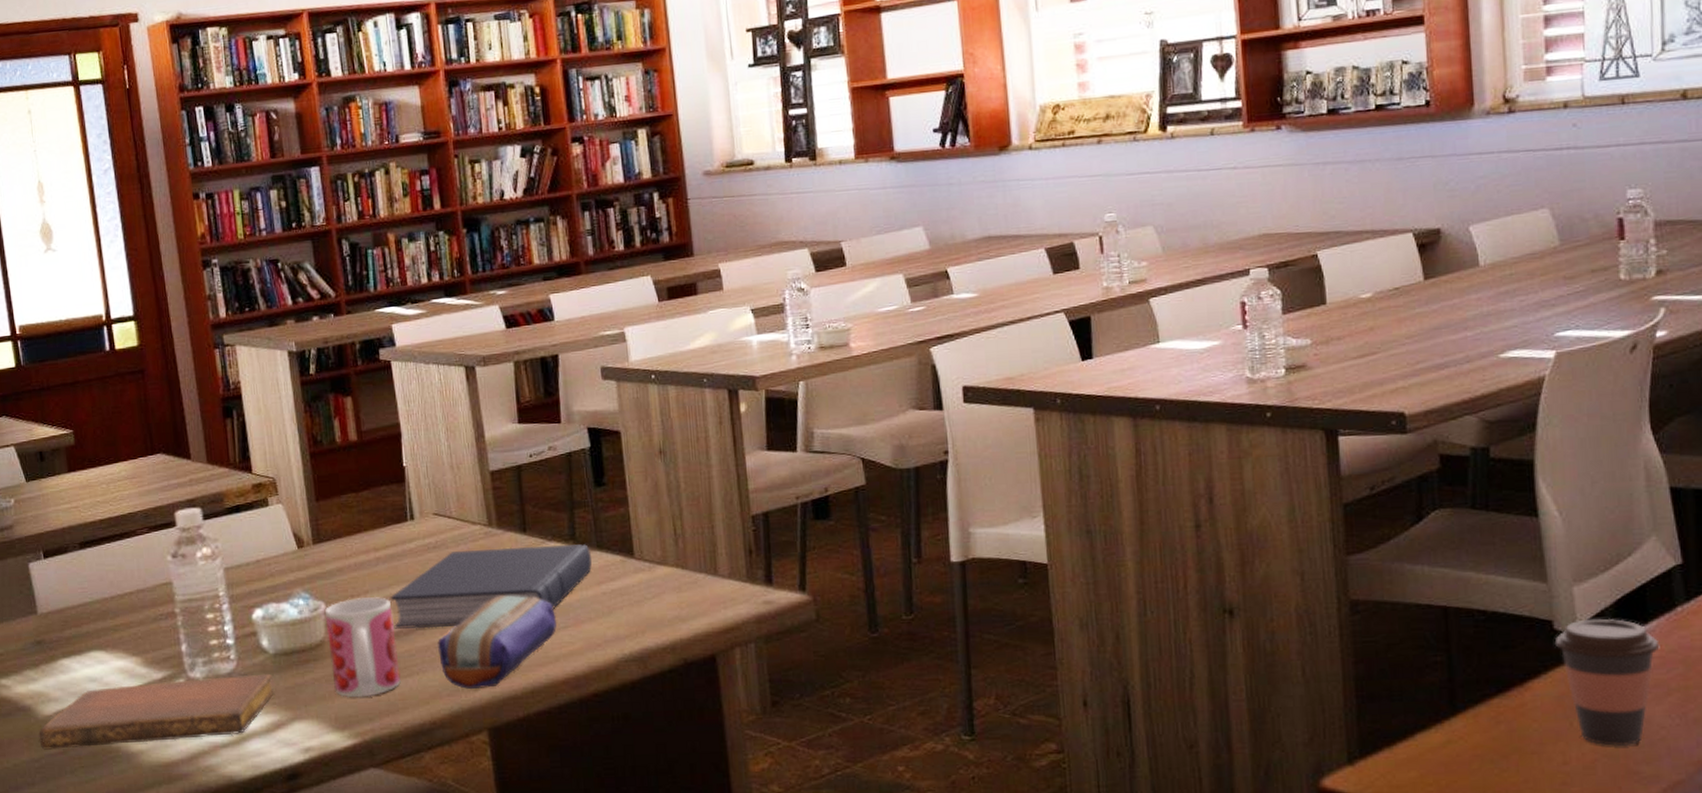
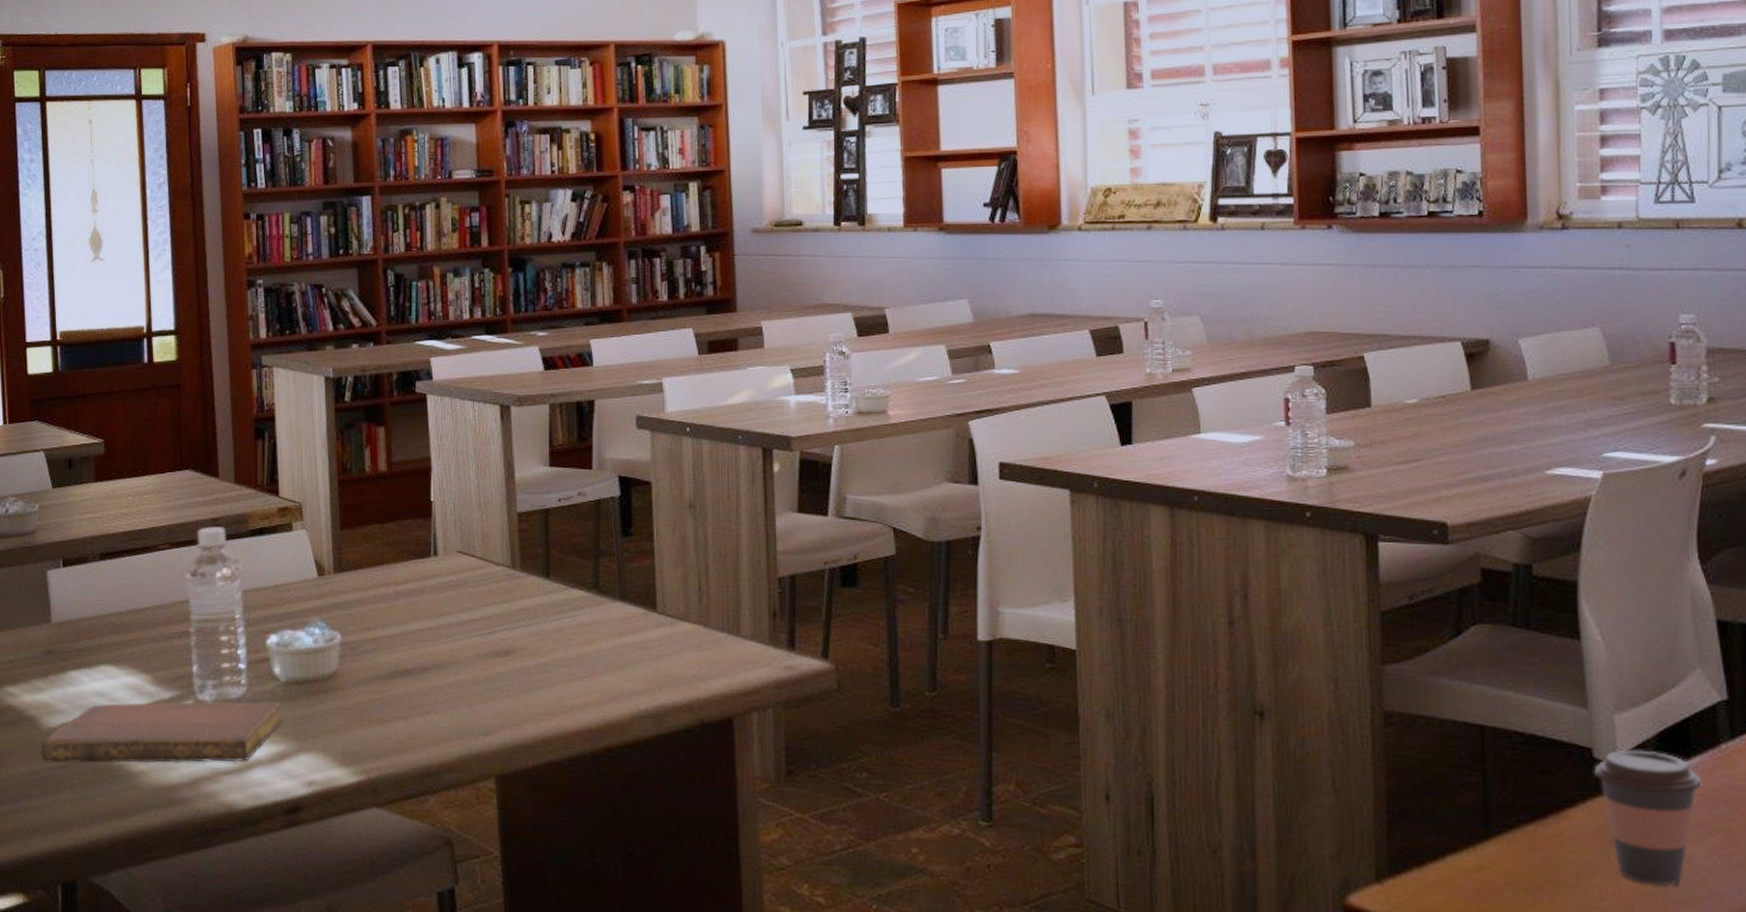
mug: present [324,596,401,698] -> none [340,630,411,734]
book: present [390,544,592,629] -> none [407,591,613,668]
pencil case: present [438,595,557,689] -> none [452,640,573,734]

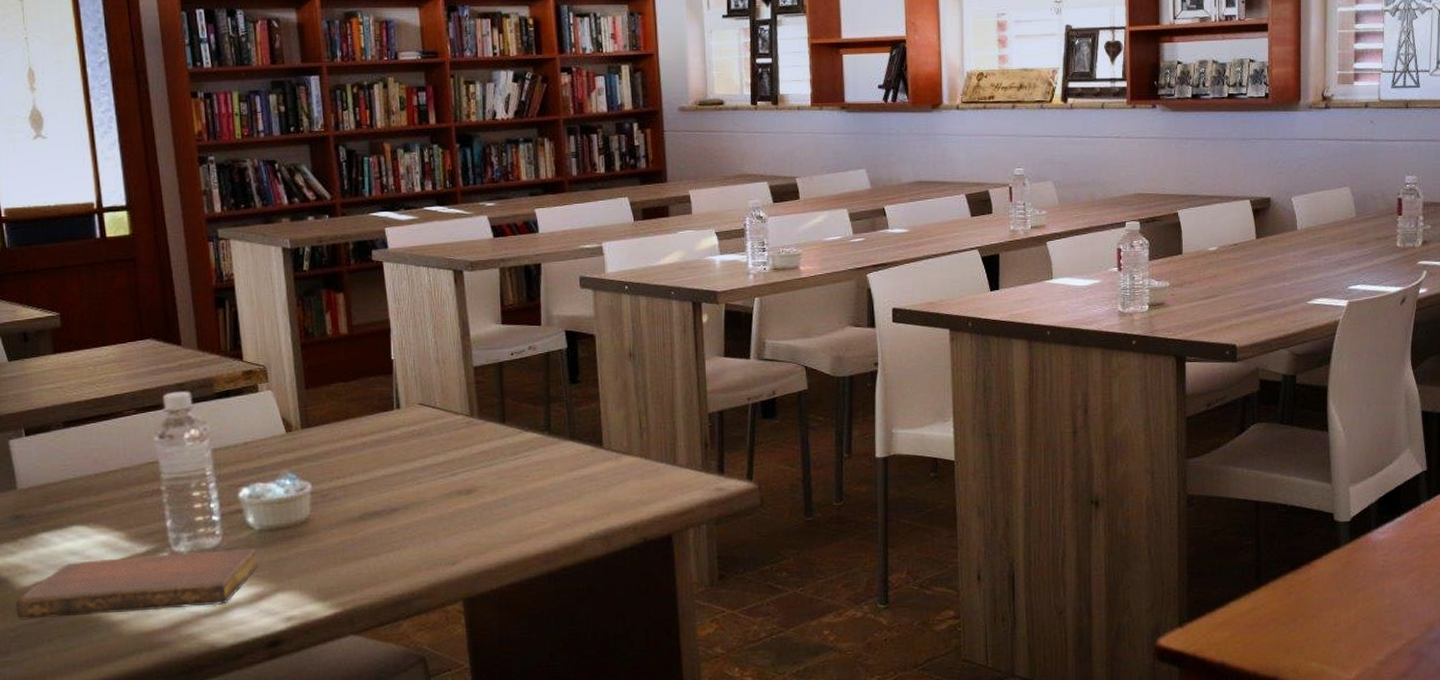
coffee cup: present [1593,749,1703,886] -> none [1334,512,1408,612]

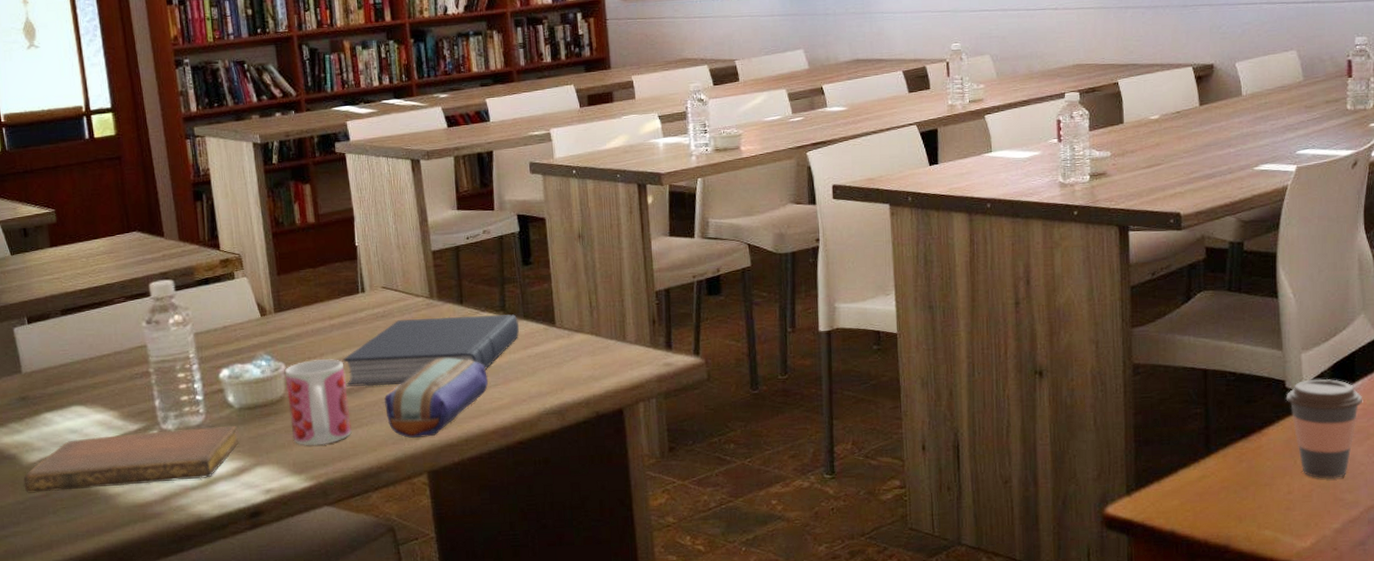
mug: none [310,478,382,571] -> present [284,358,352,446]
book: none [374,435,564,509] -> present [343,314,519,387]
pencil case: none [419,479,530,563] -> present [384,358,488,438]
coffee cup: none [1334,512,1408,612] -> present [1285,378,1363,480]

